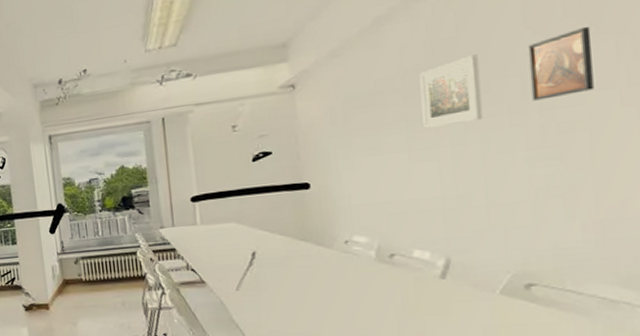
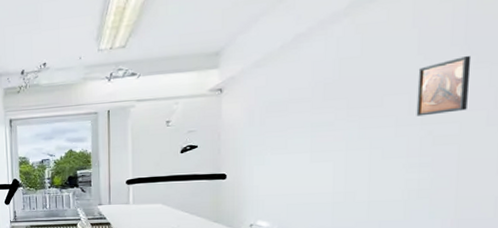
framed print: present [419,54,484,129] -> none [325,73,377,134]

